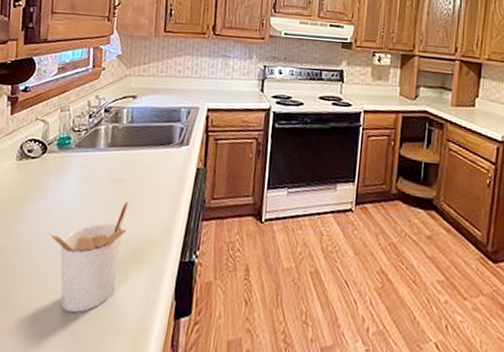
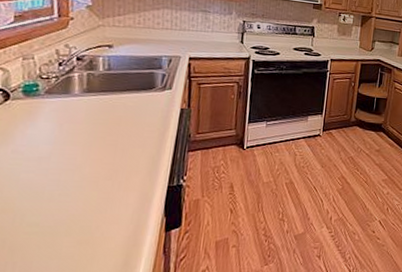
utensil holder: present [49,200,130,313] -> none [22,139,112,240]

